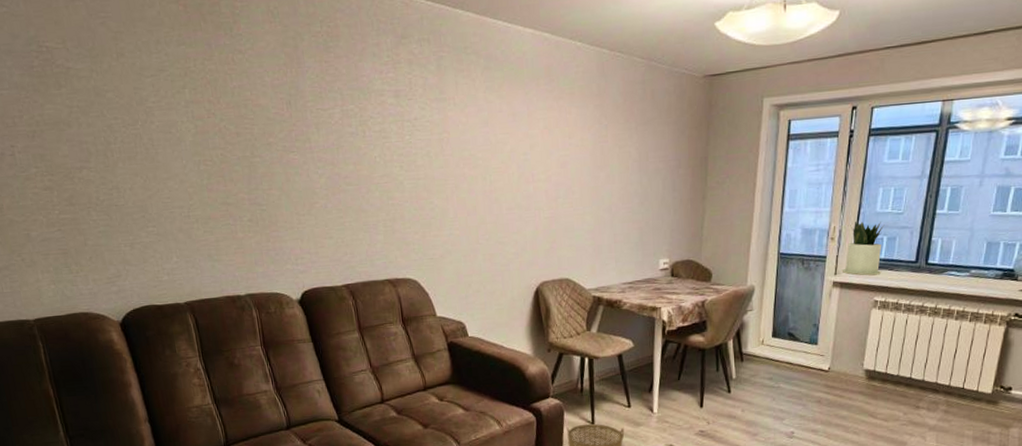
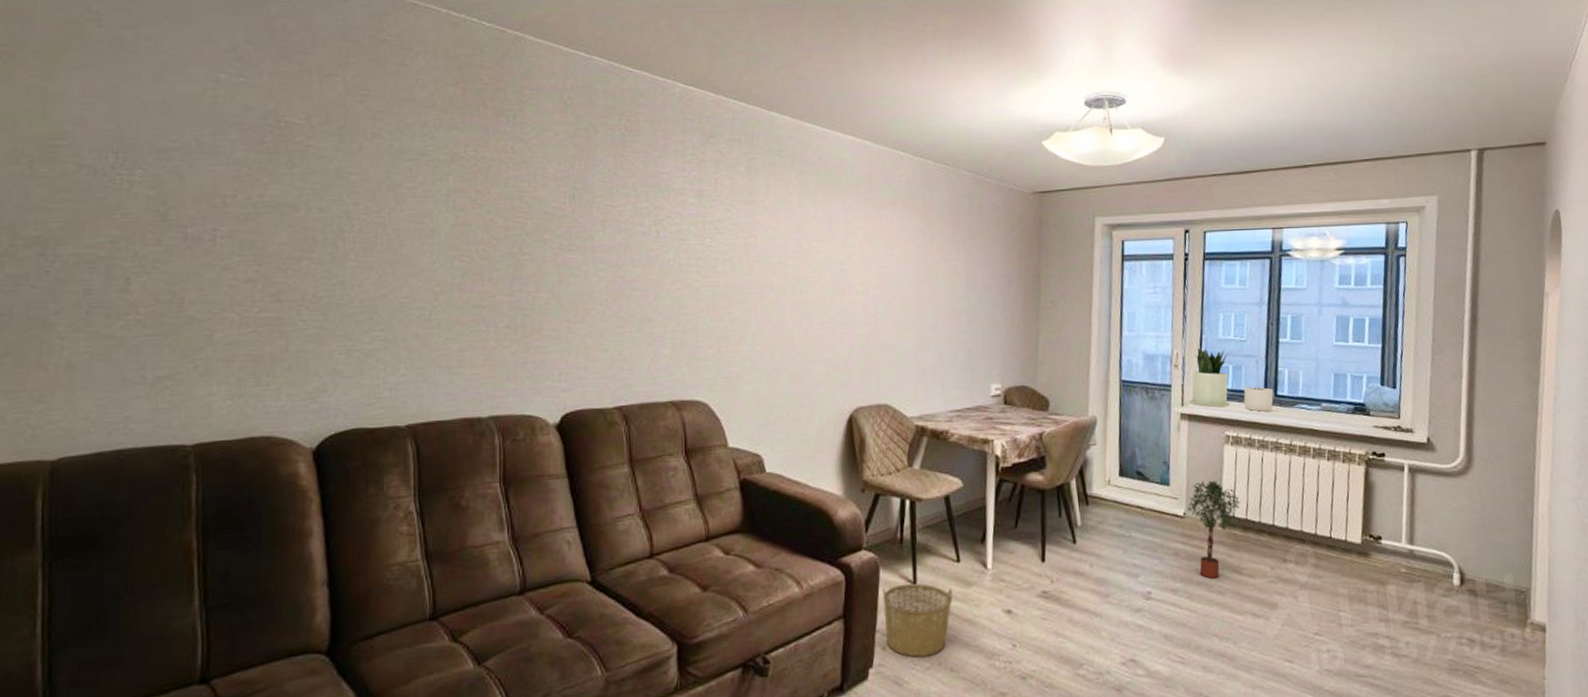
potted tree: none [832,339,883,422] -> present [1187,480,1241,579]
planter: none [894,256,924,280] -> present [1243,387,1274,413]

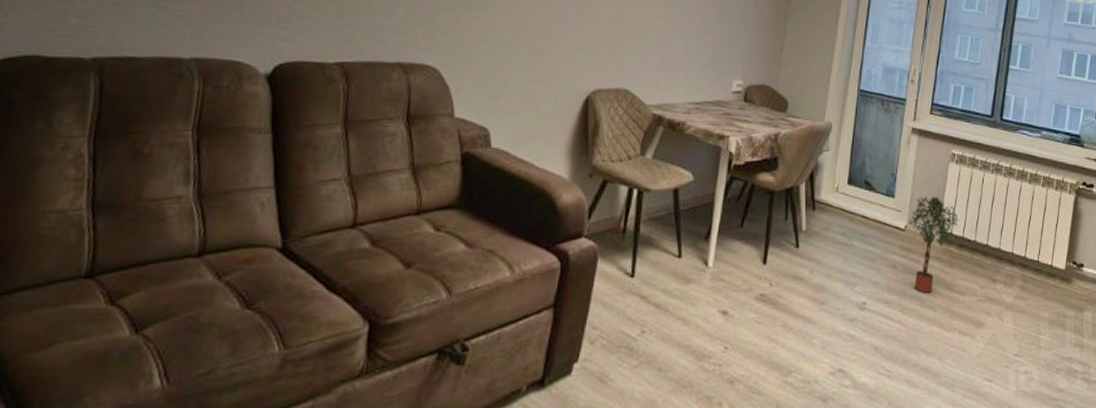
basket: present [883,583,953,658] -> none [595,276,671,354]
planter: present [1188,348,1231,408] -> none [920,66,962,126]
planter: present [1243,387,1274,413] -> none [971,108,999,135]

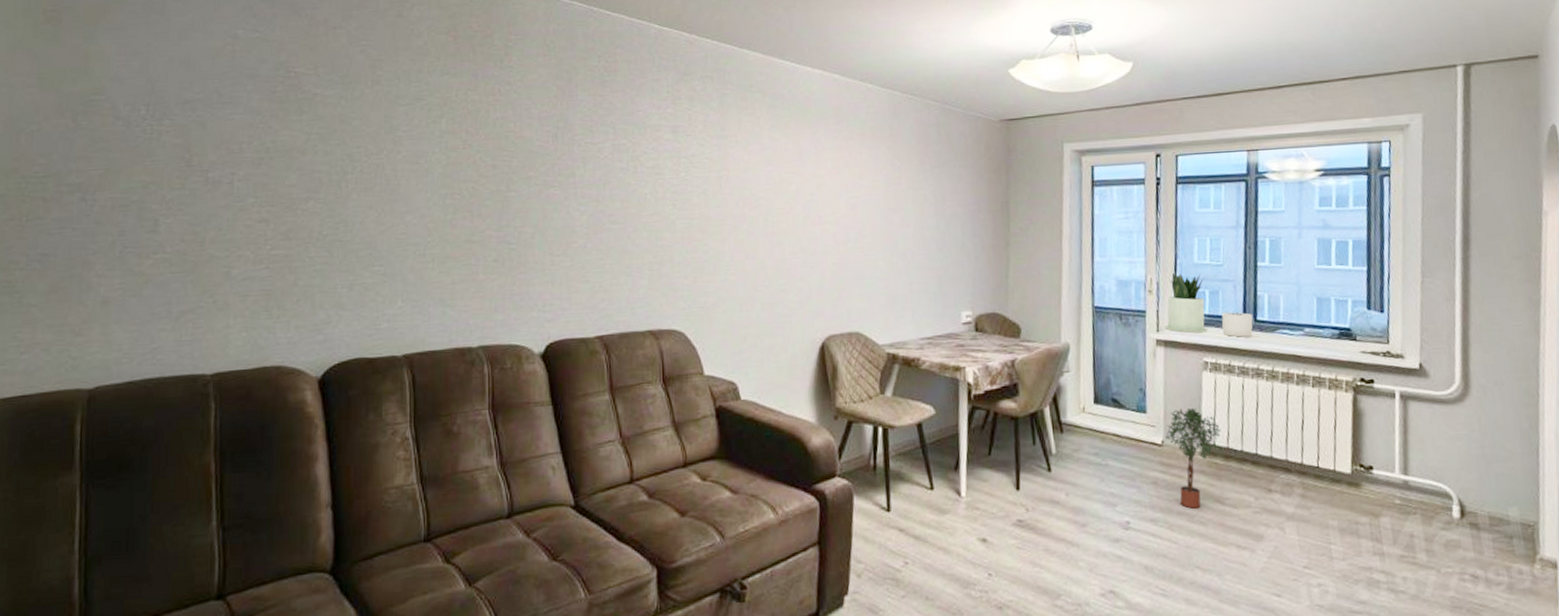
planter: none [920,66,962,126] -> present [1164,273,1209,334]
planter: none [971,108,999,135] -> present [1221,312,1253,338]

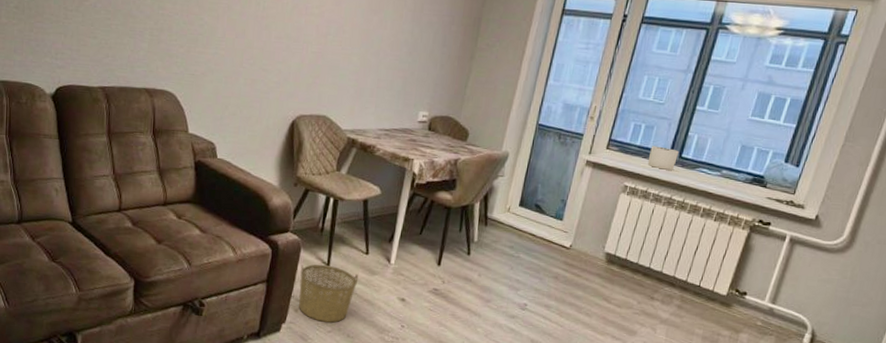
basket: none [857,510,927,585] -> present [298,264,359,323]
planter: present [1164,273,1209,334] -> none [596,105,645,161]
potted tree: present [1165,407,1222,509] -> none [573,221,625,303]

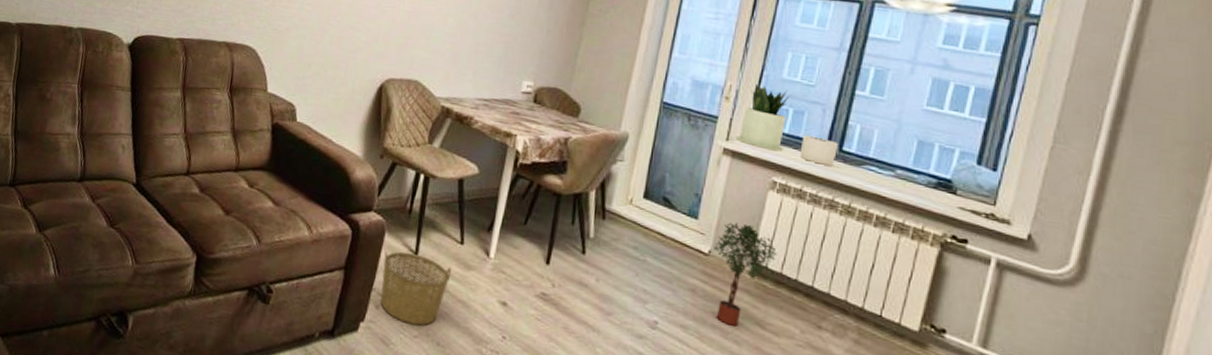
potted tree: none [573,221,625,303] -> present [714,222,778,326]
planter: none [596,105,645,161] -> present [735,84,792,152]

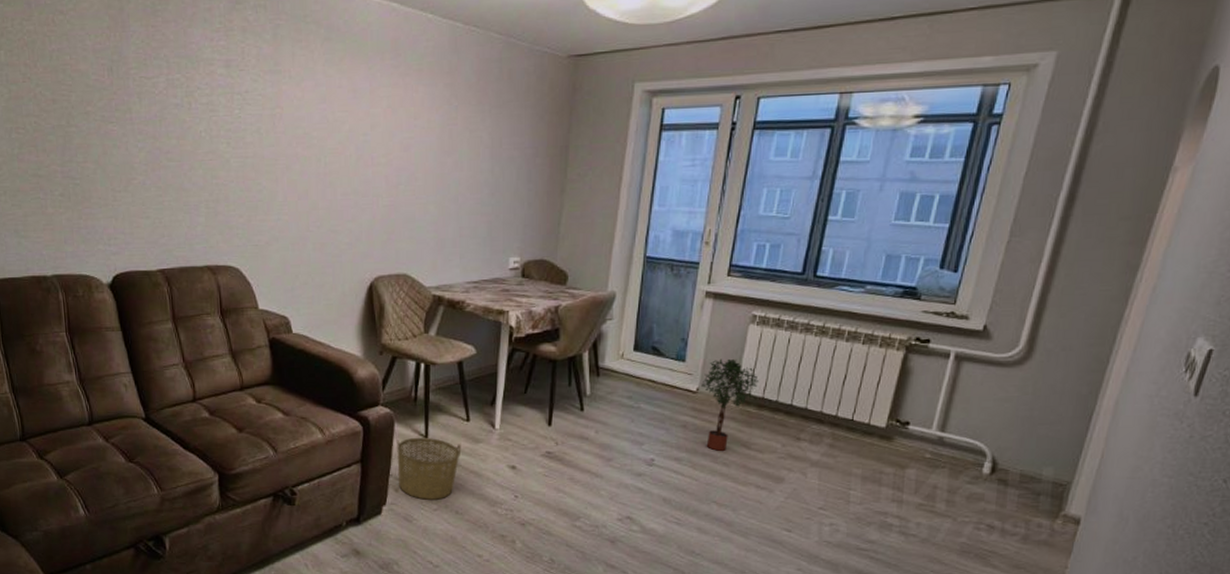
planter: present [735,84,792,152] -> none [716,225,768,287]
planter: present [799,135,838,167] -> none [777,266,812,293]

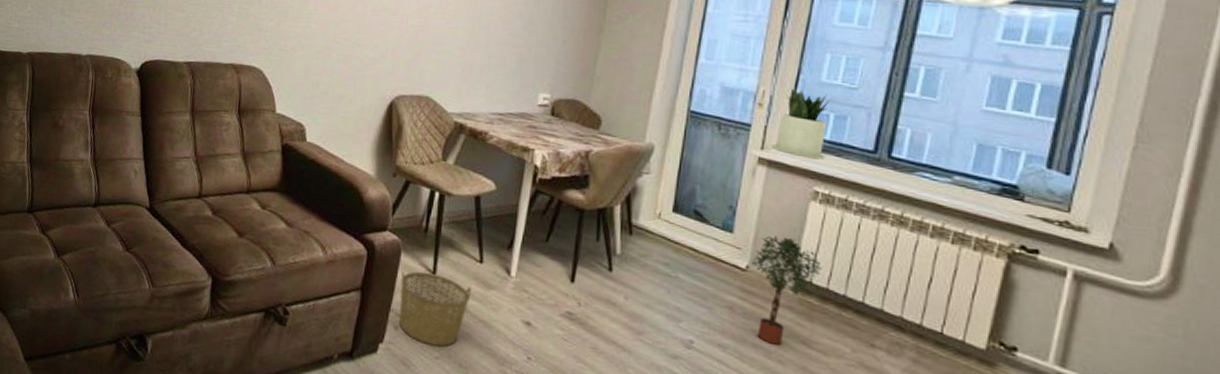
planter: none [716,225,768,287] -> present [770,89,832,160]

